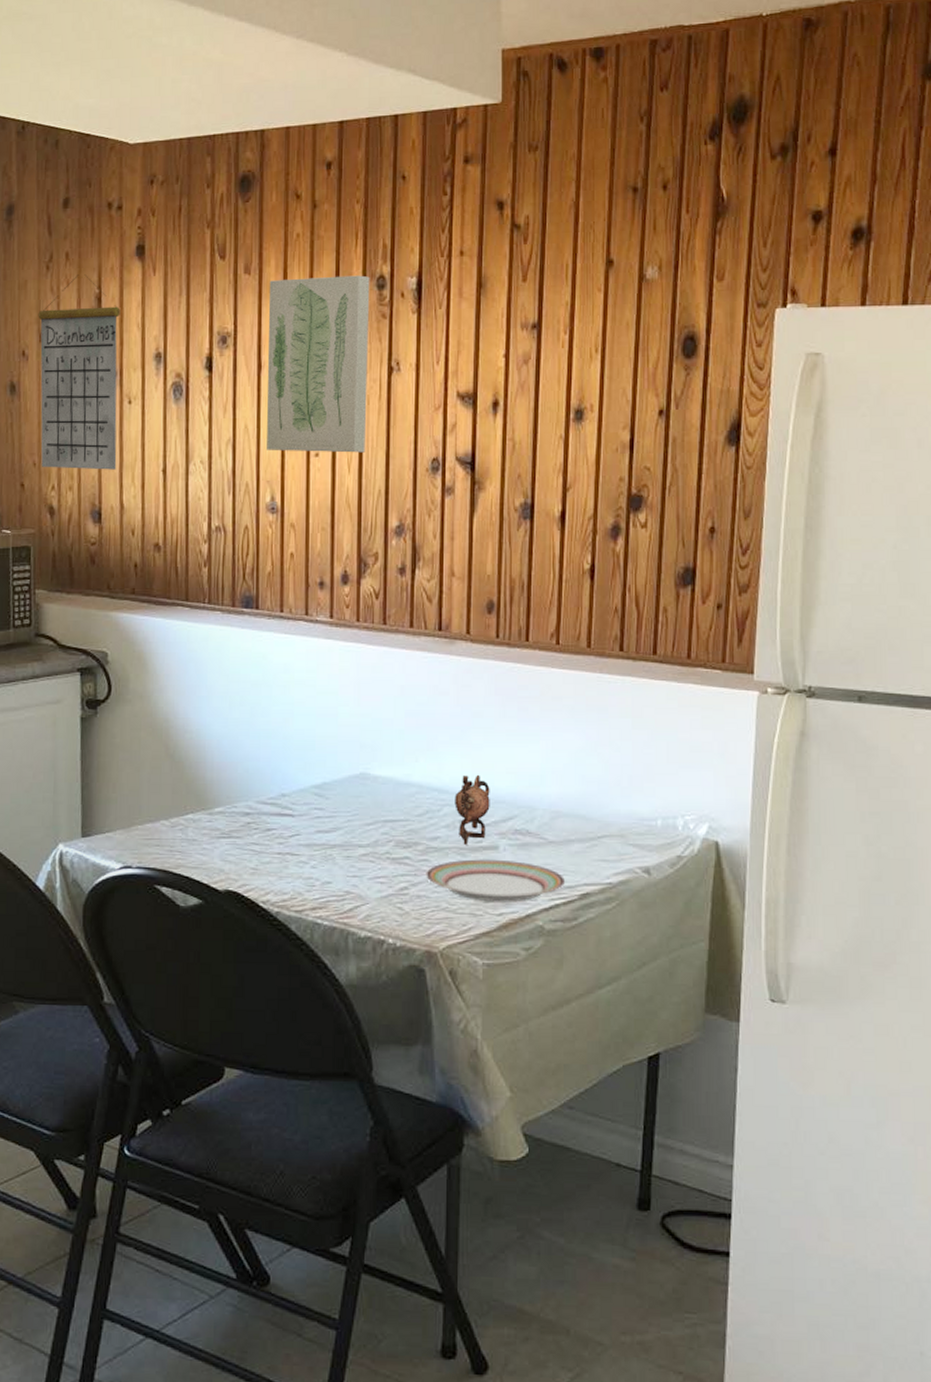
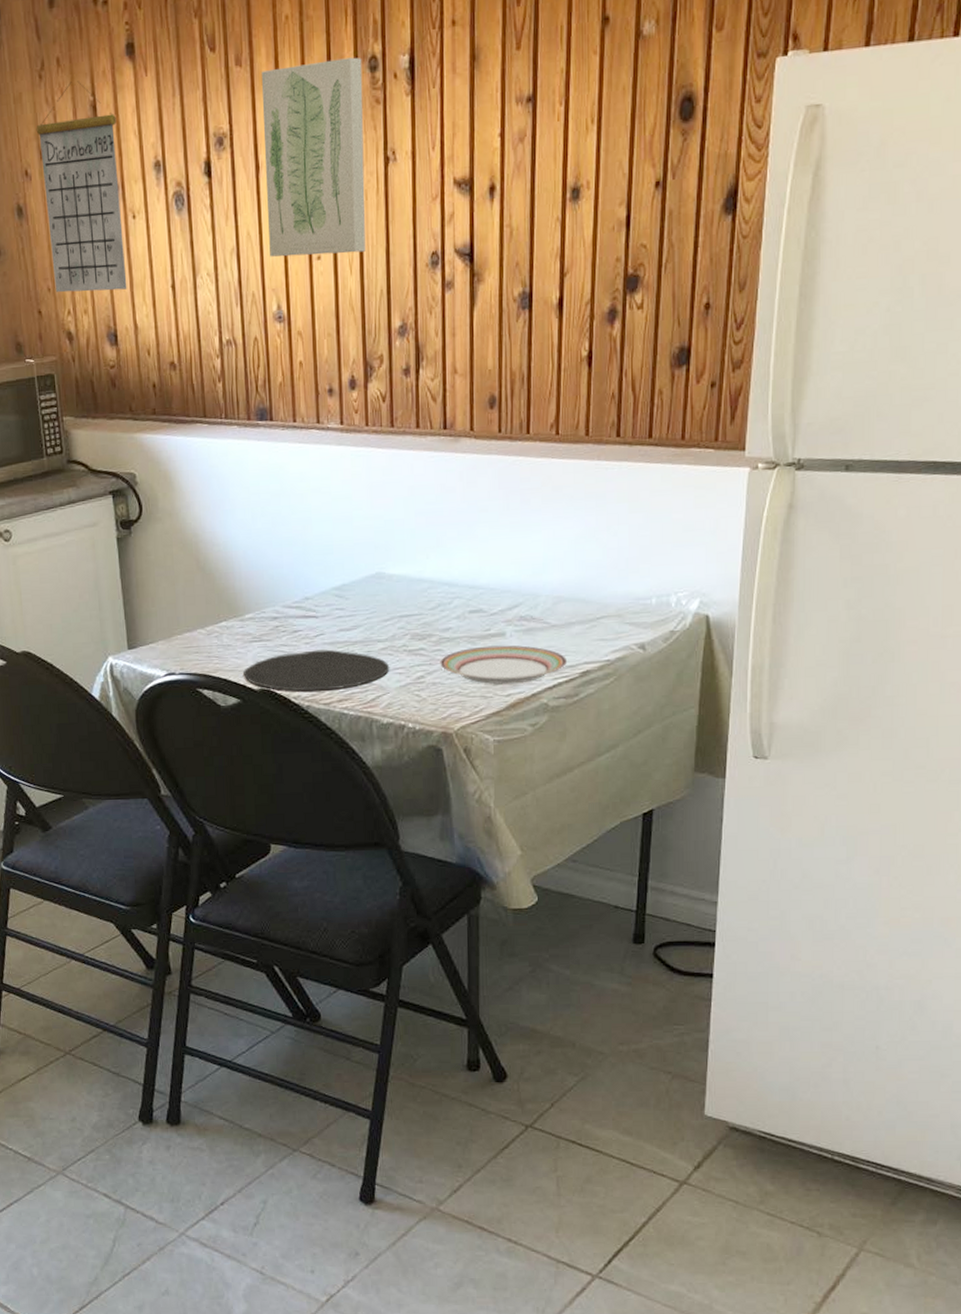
plate: none [208,851,371,896] -> present [243,649,390,691]
teapot: present [455,774,490,845] -> none [464,566,497,634]

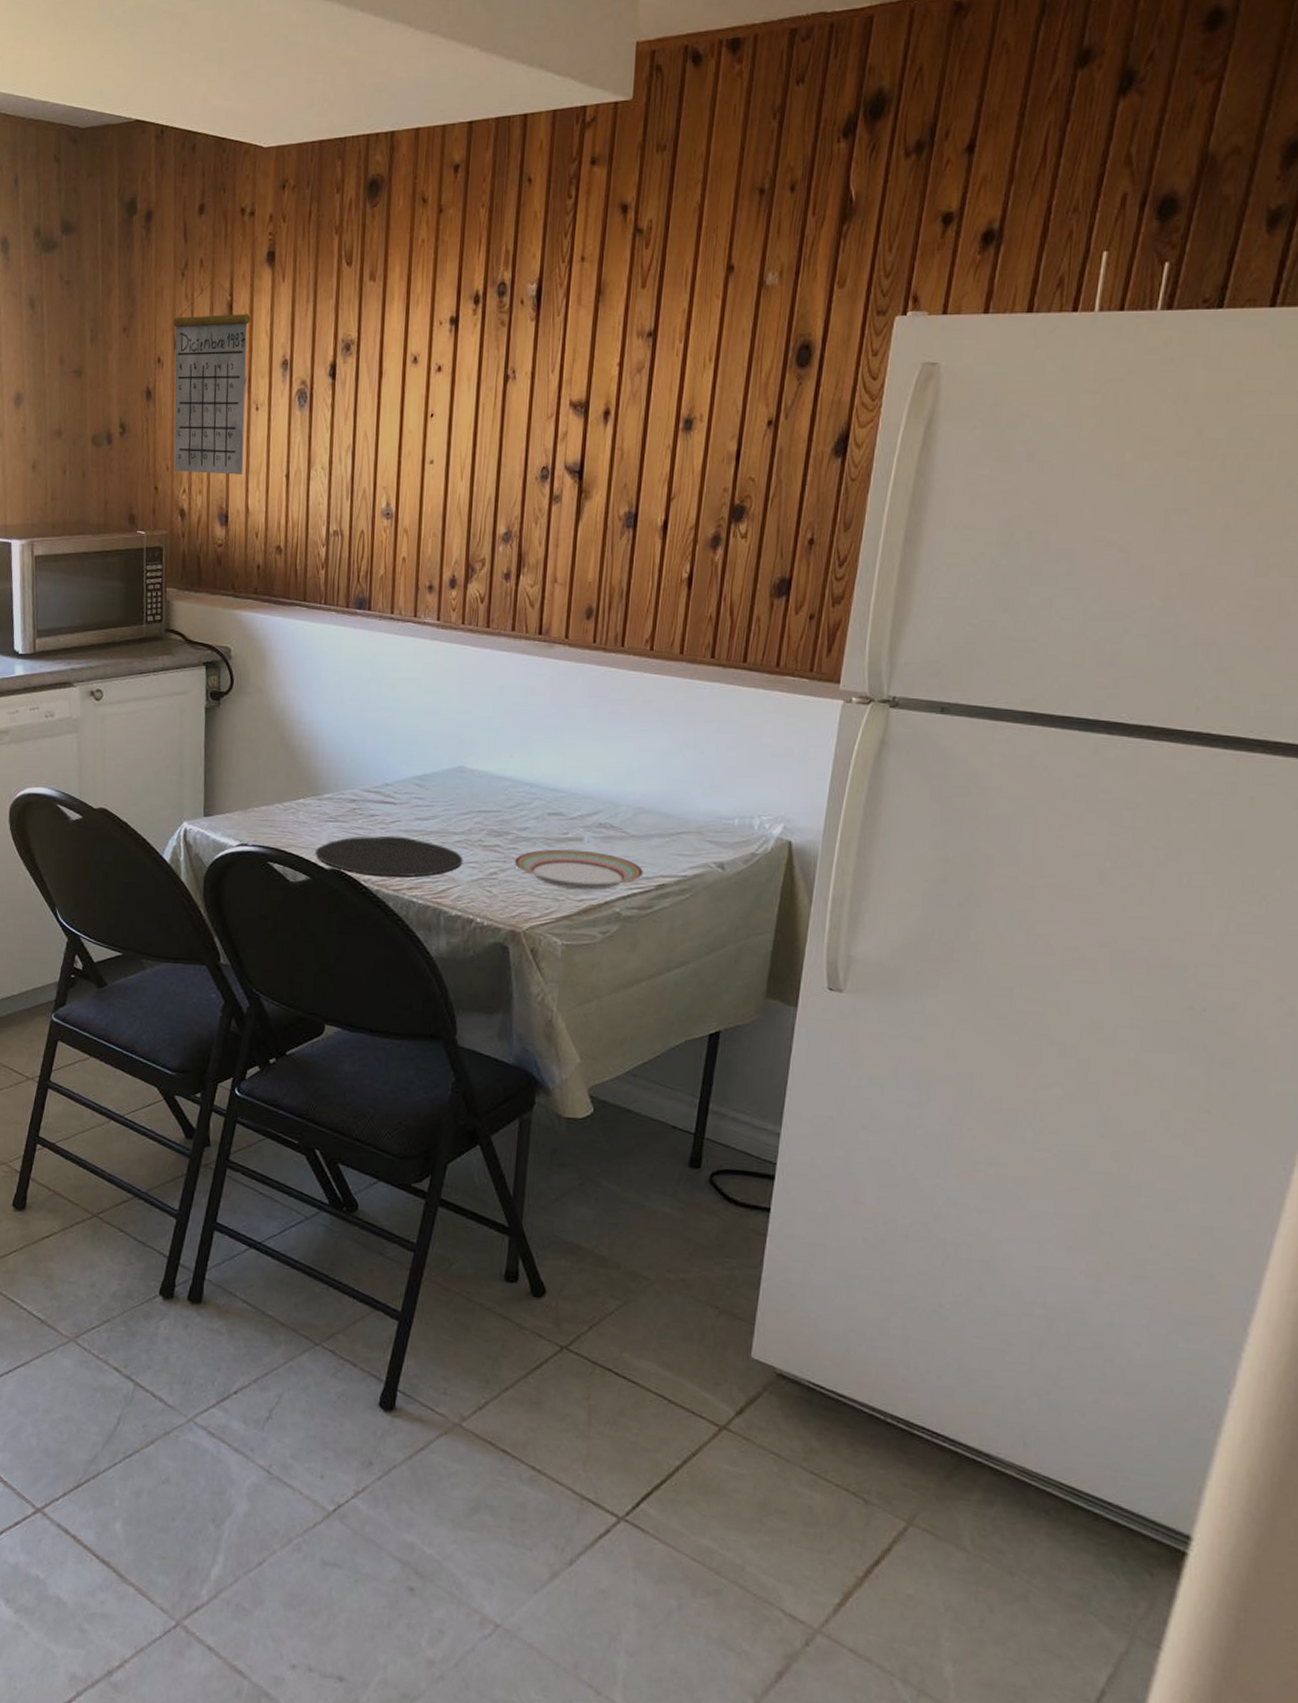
wall art: present [261,57,366,257] -> none [384,282,491,461]

